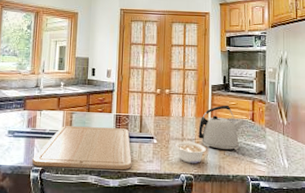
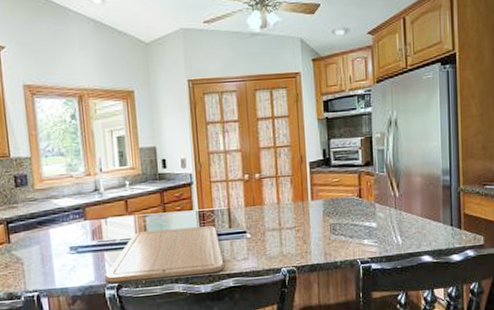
legume: present [174,141,206,163] -> none [271,230,308,255]
kettle: present [198,105,246,150] -> none [298,183,352,235]

